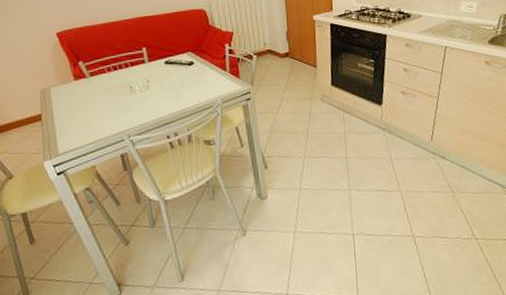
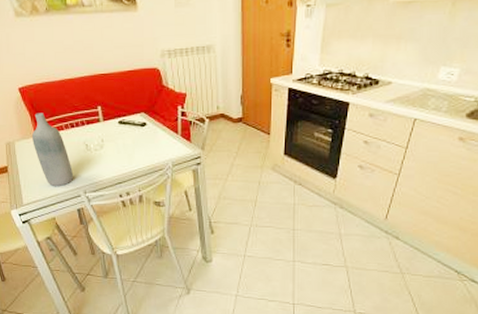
bottle: none [69,56,117,132] -> present [31,113,74,186]

